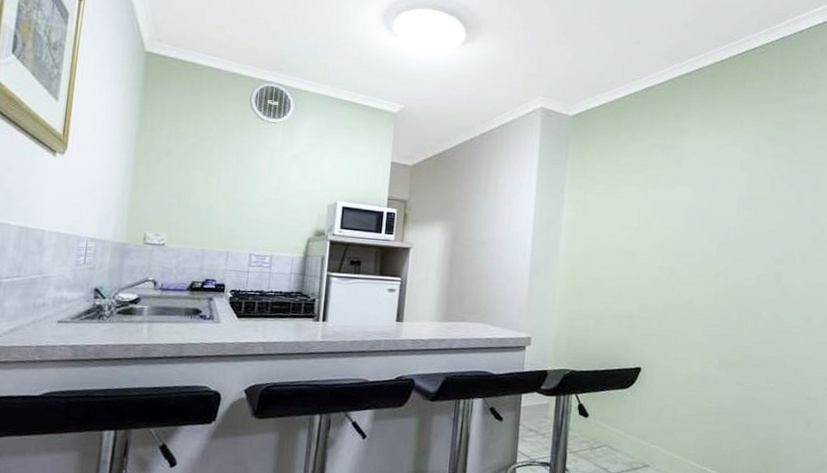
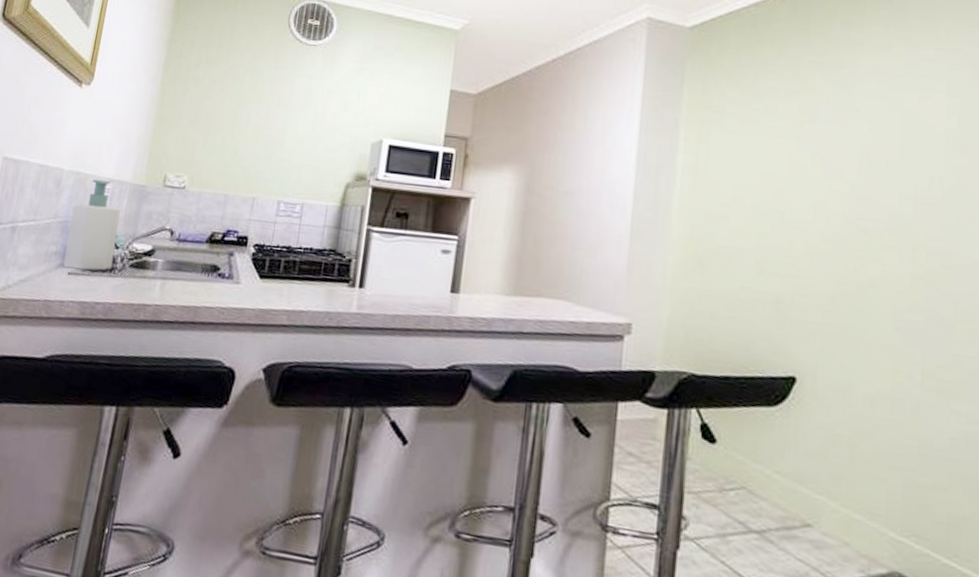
soap bottle: none [52,238,104,319] -> present [63,179,121,271]

